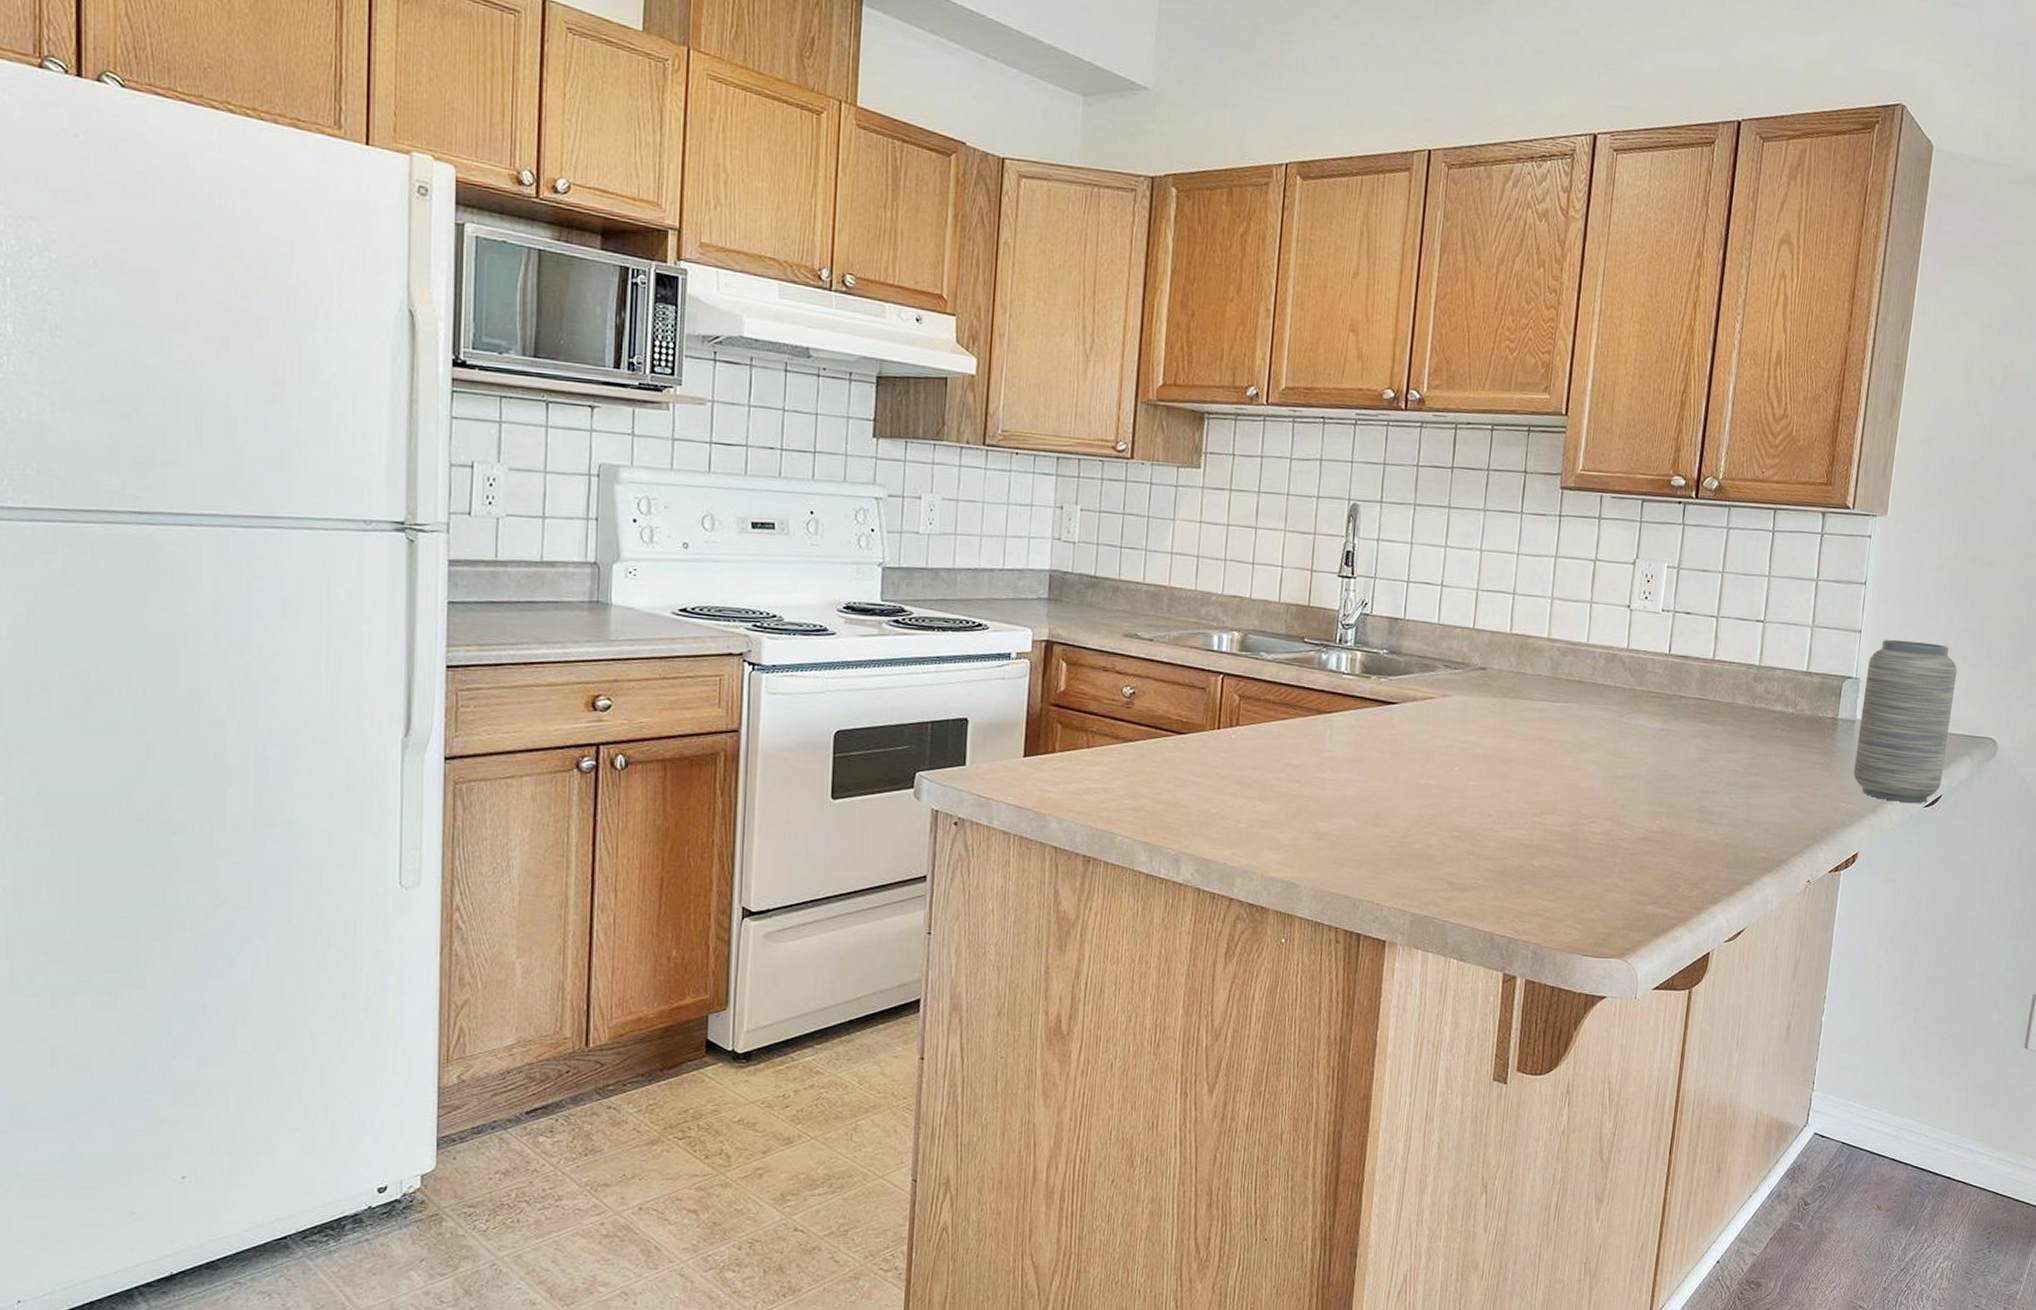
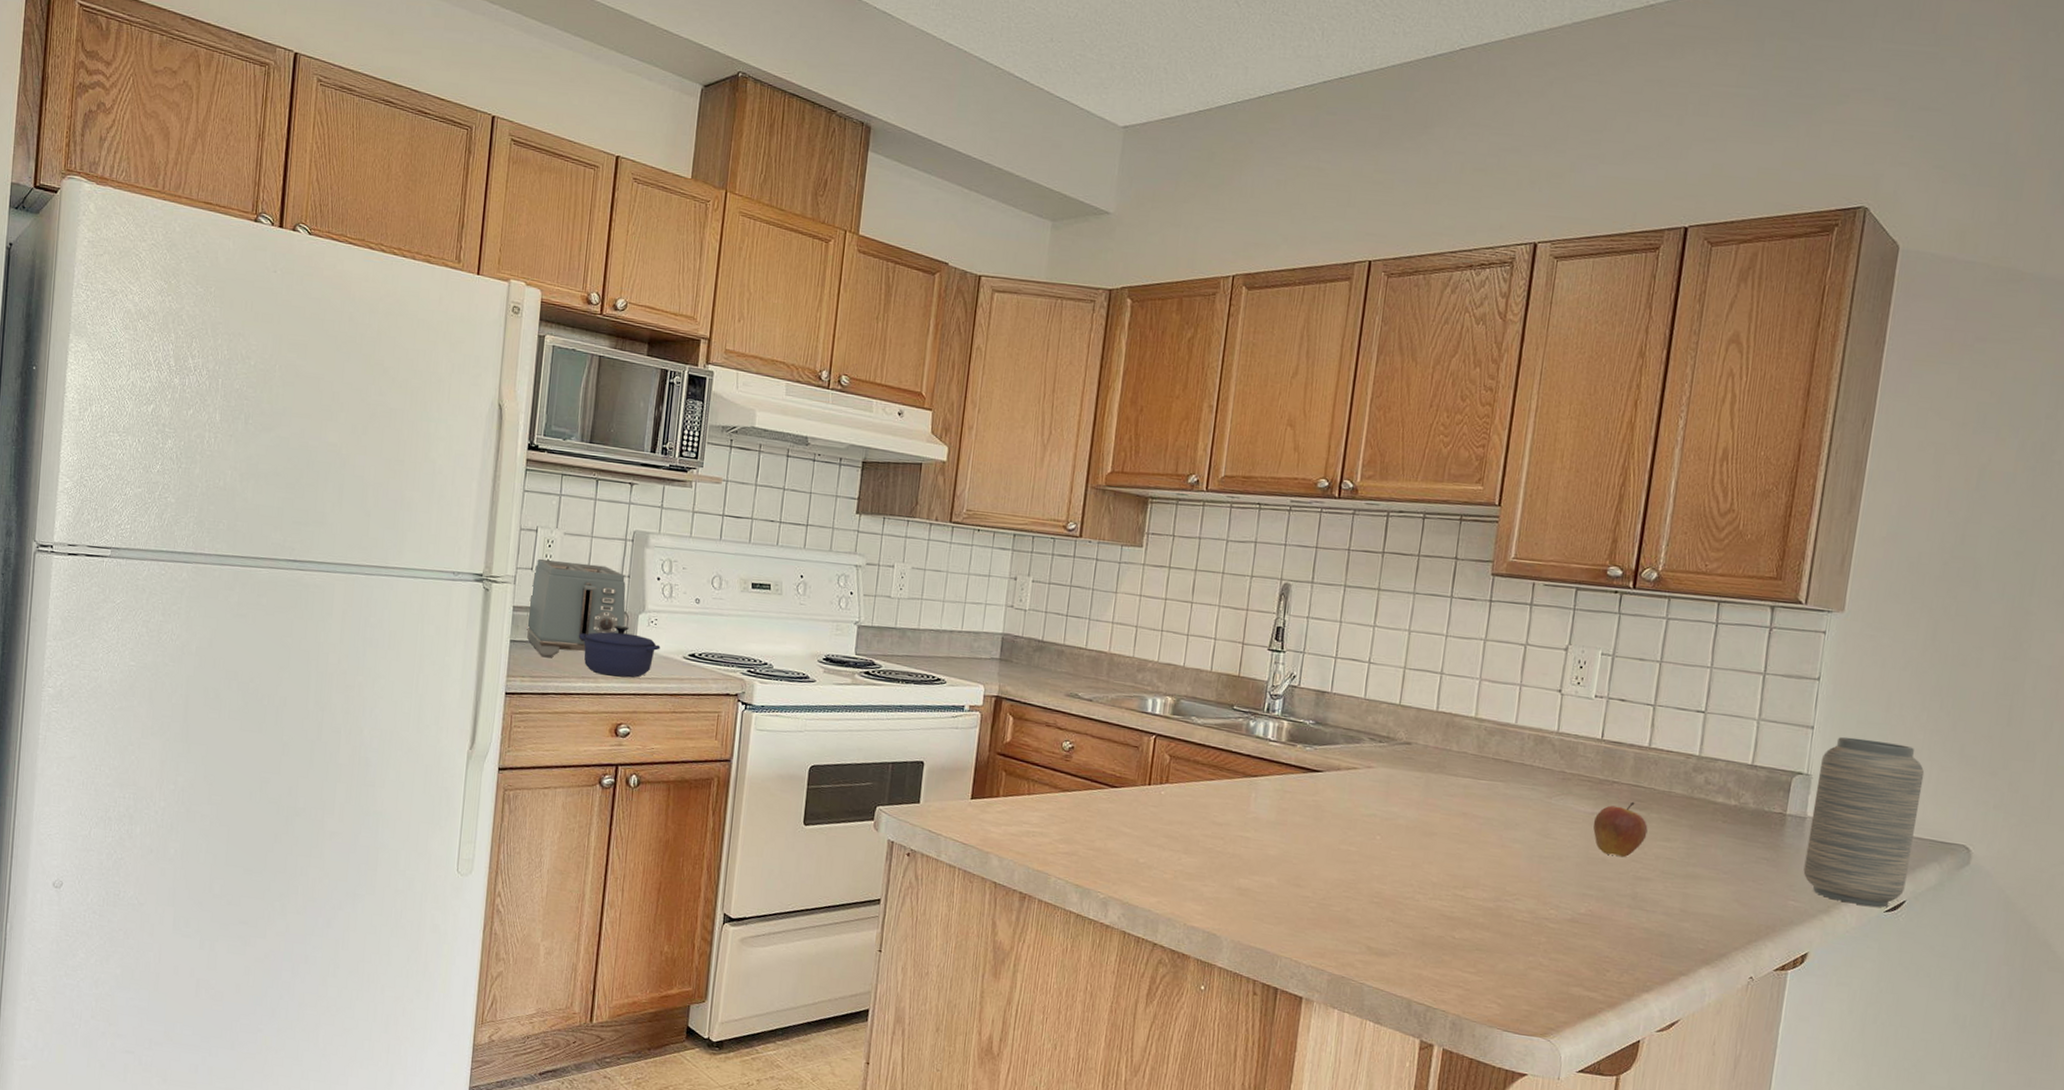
toaster: none [467,501,596,621] -> present [525,559,626,657]
cooking pot: none [536,577,643,641] -> present [578,624,661,678]
fruit: none [1662,715,1714,772] -> present [1593,801,1648,858]

